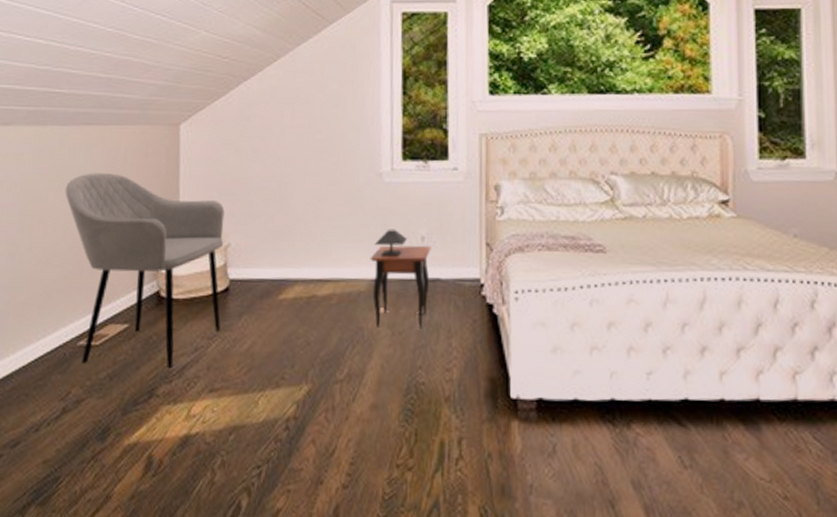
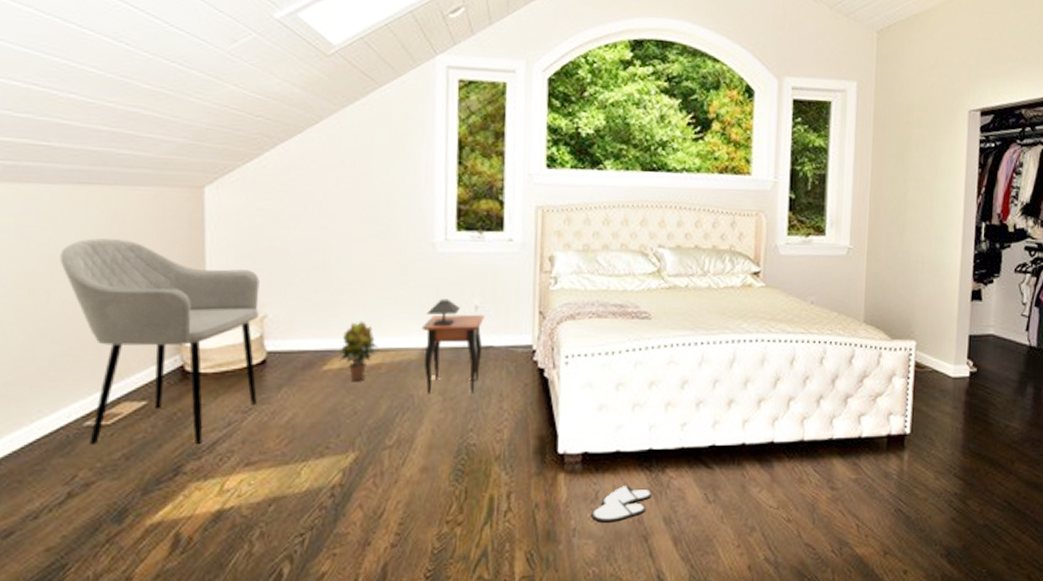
potted plant: none [292,251,330,310] -> present [338,321,379,380]
slippers: none [549,439,616,481] -> present [591,485,651,523]

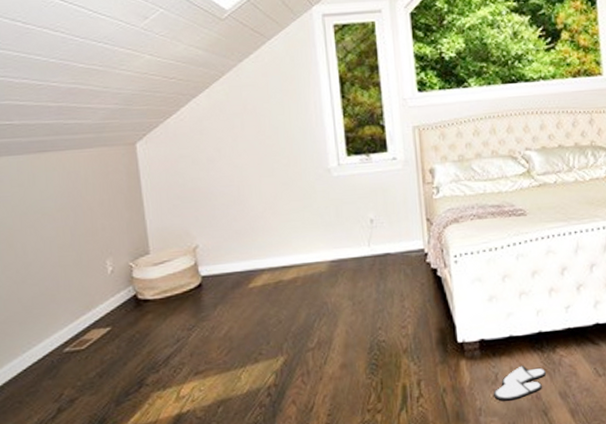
armchair: present [59,238,260,444] -> none [30,194,198,367]
potted plant: present [338,321,379,380] -> none [260,242,293,294]
side table: present [421,298,486,394] -> none [327,216,381,300]

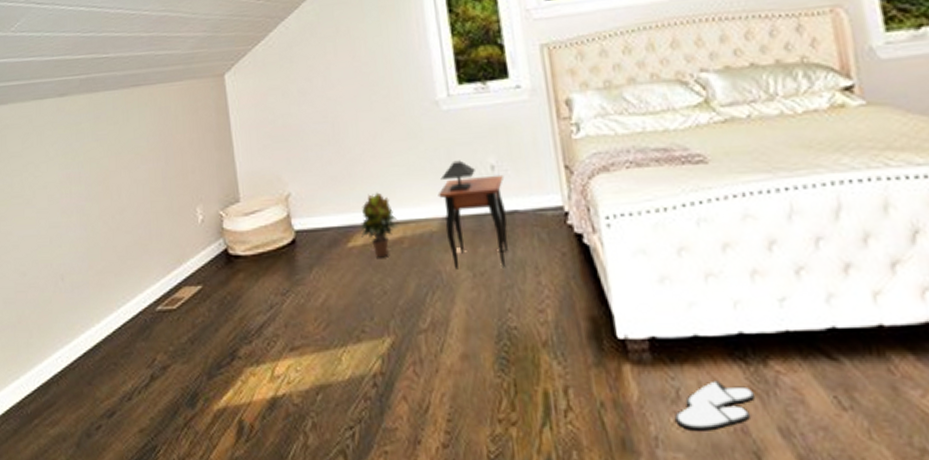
potted plant: none [260,242,293,294] -> present [360,192,398,257]
side table: none [327,216,381,300] -> present [437,160,508,269]

